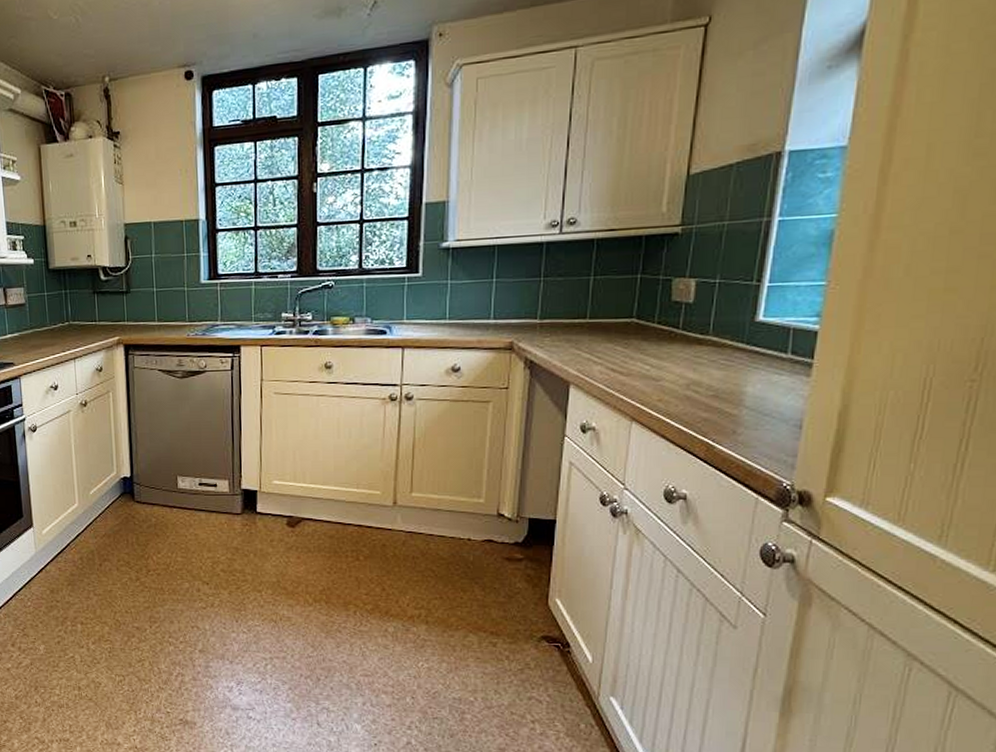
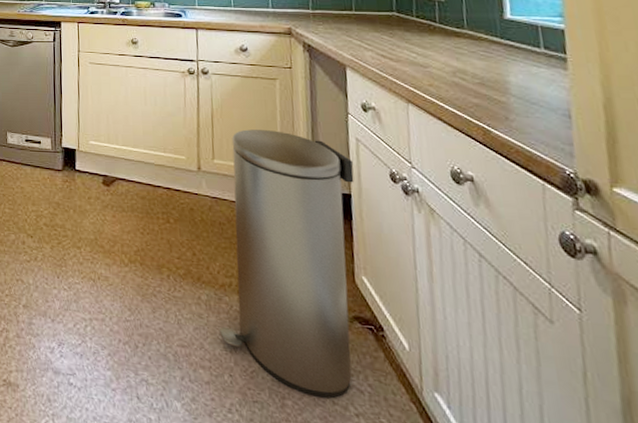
pedal bin: none [405,458,562,710] -> present [220,129,354,399]

